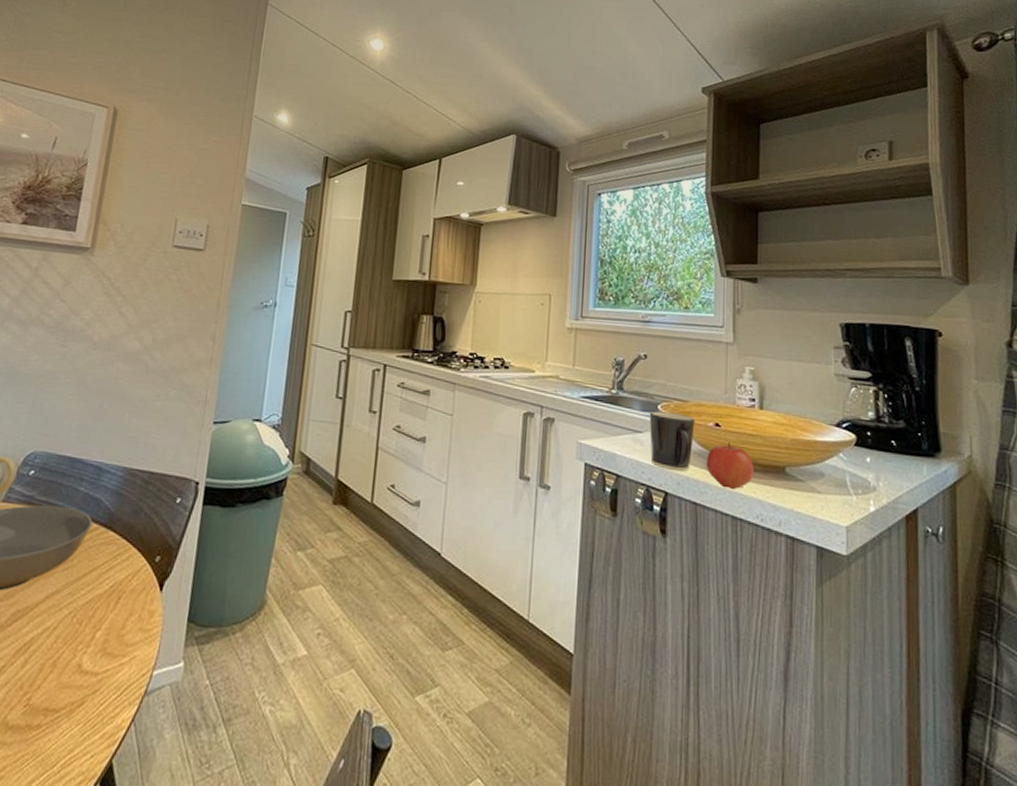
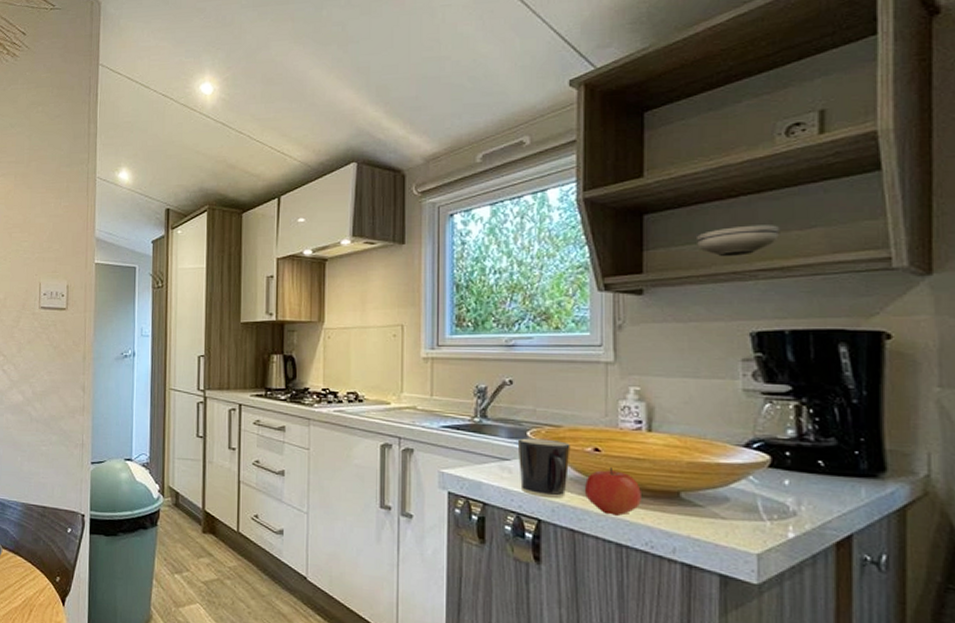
bowl: none [799,230,862,256] -> present [695,225,780,257]

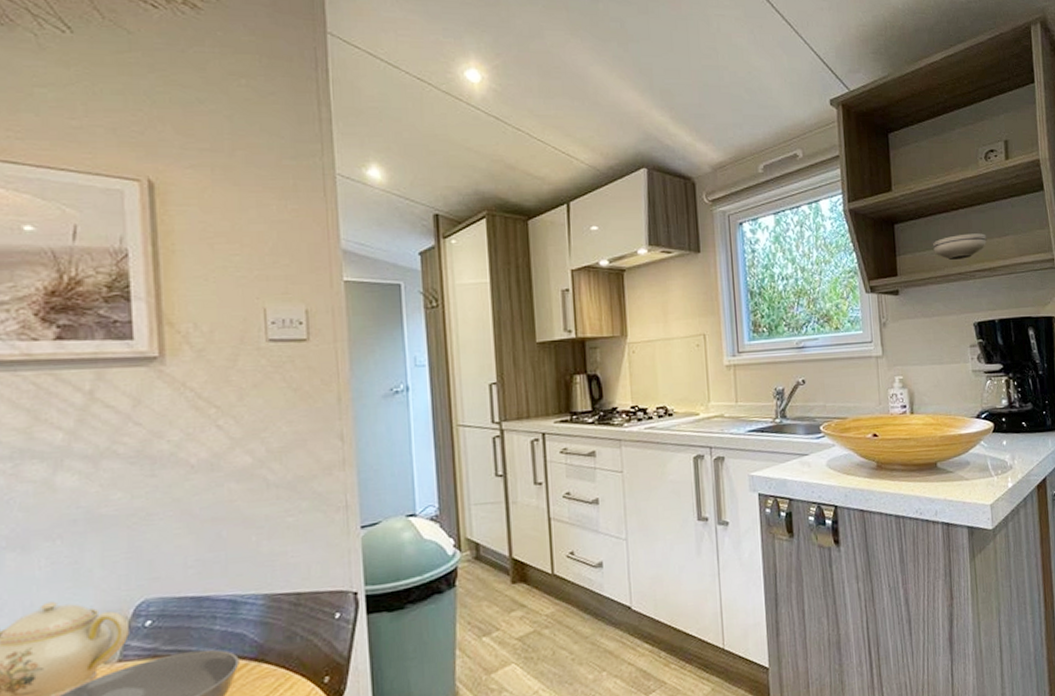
mug: present [517,438,570,499] -> none [813,431,856,486]
apple: present [584,467,641,517] -> none [868,449,911,492]

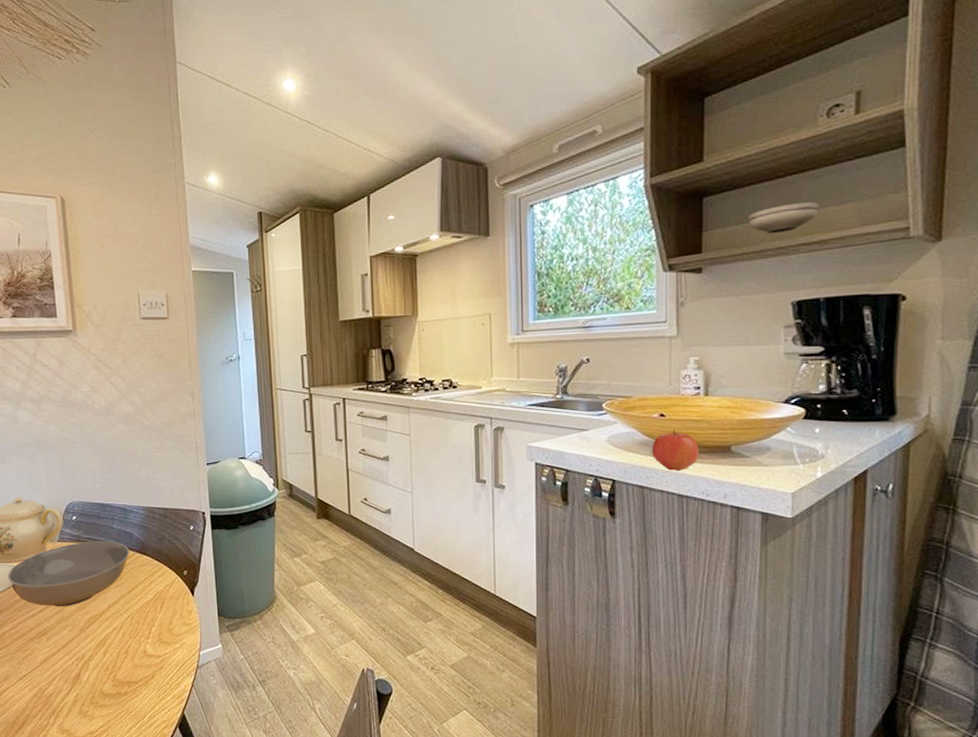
apple: none [868,449,911,492] -> present [651,430,699,472]

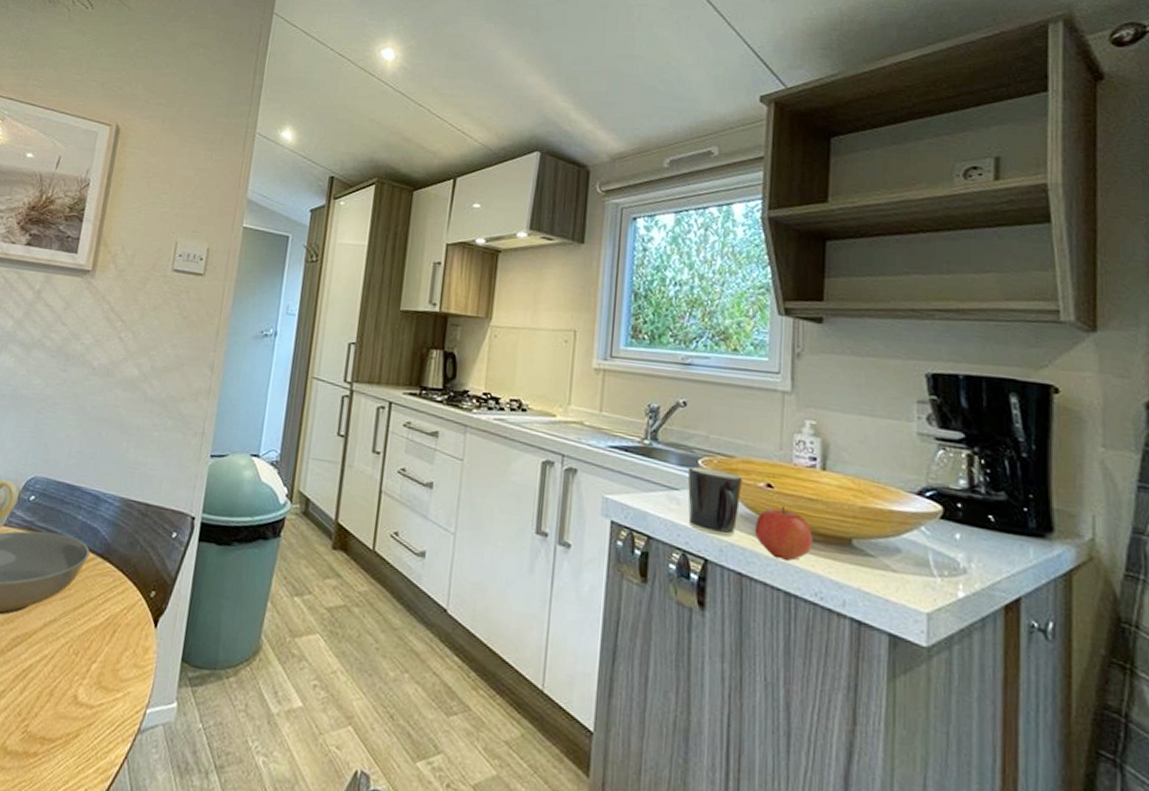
mug: none [594,409,640,461] -> present [687,466,743,538]
bowl: present [747,202,820,234] -> none [876,263,957,294]

